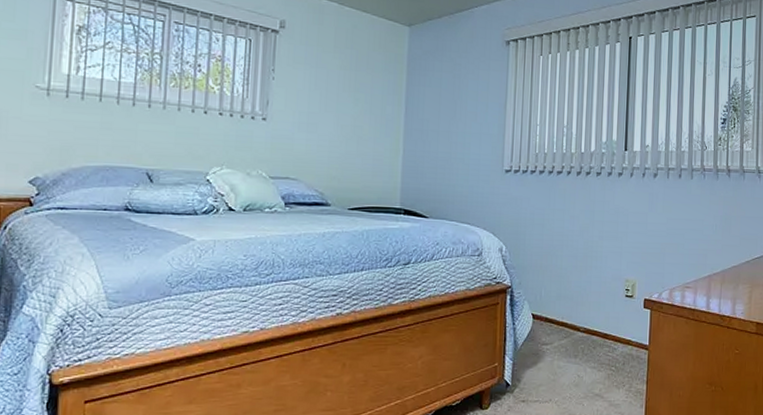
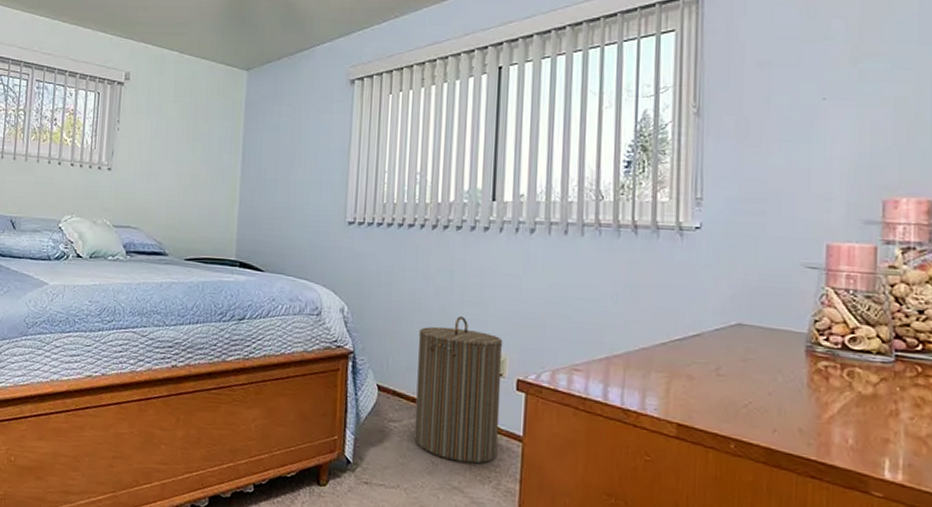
laundry hamper: none [563,249,634,372] -> present [414,316,503,464]

